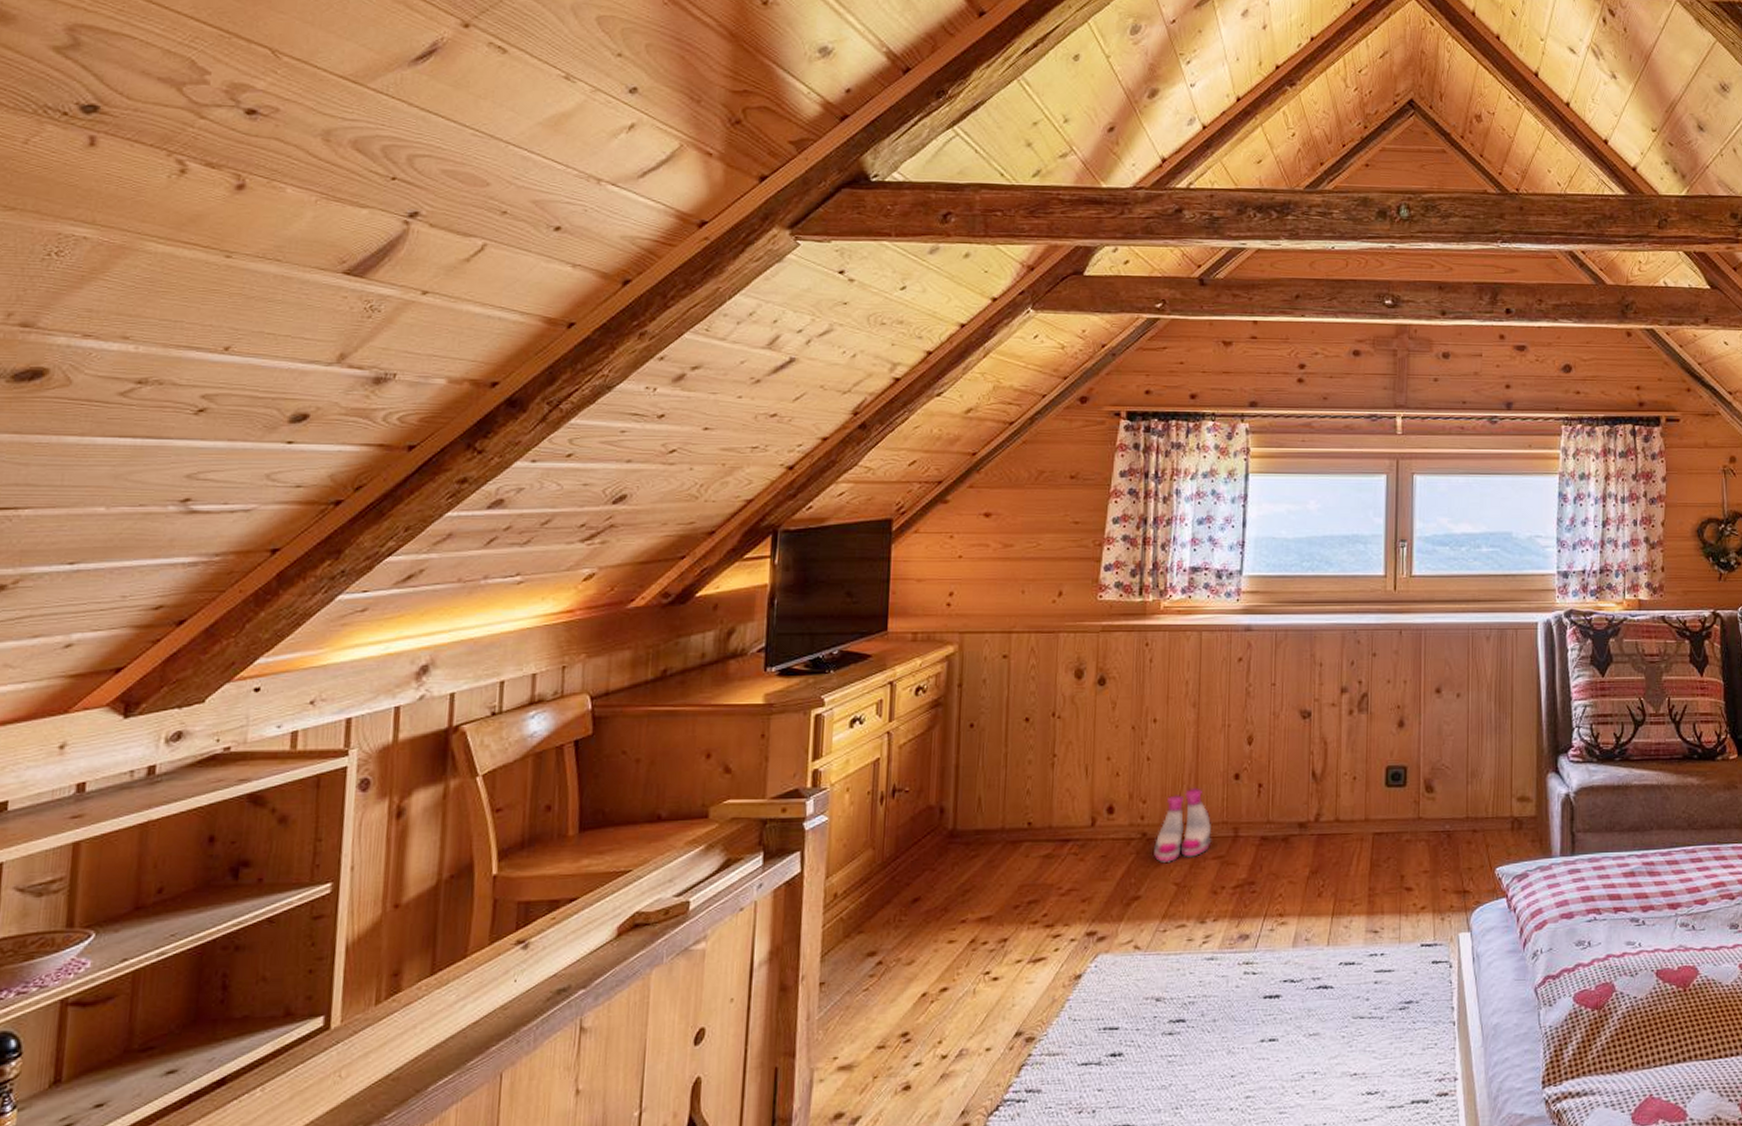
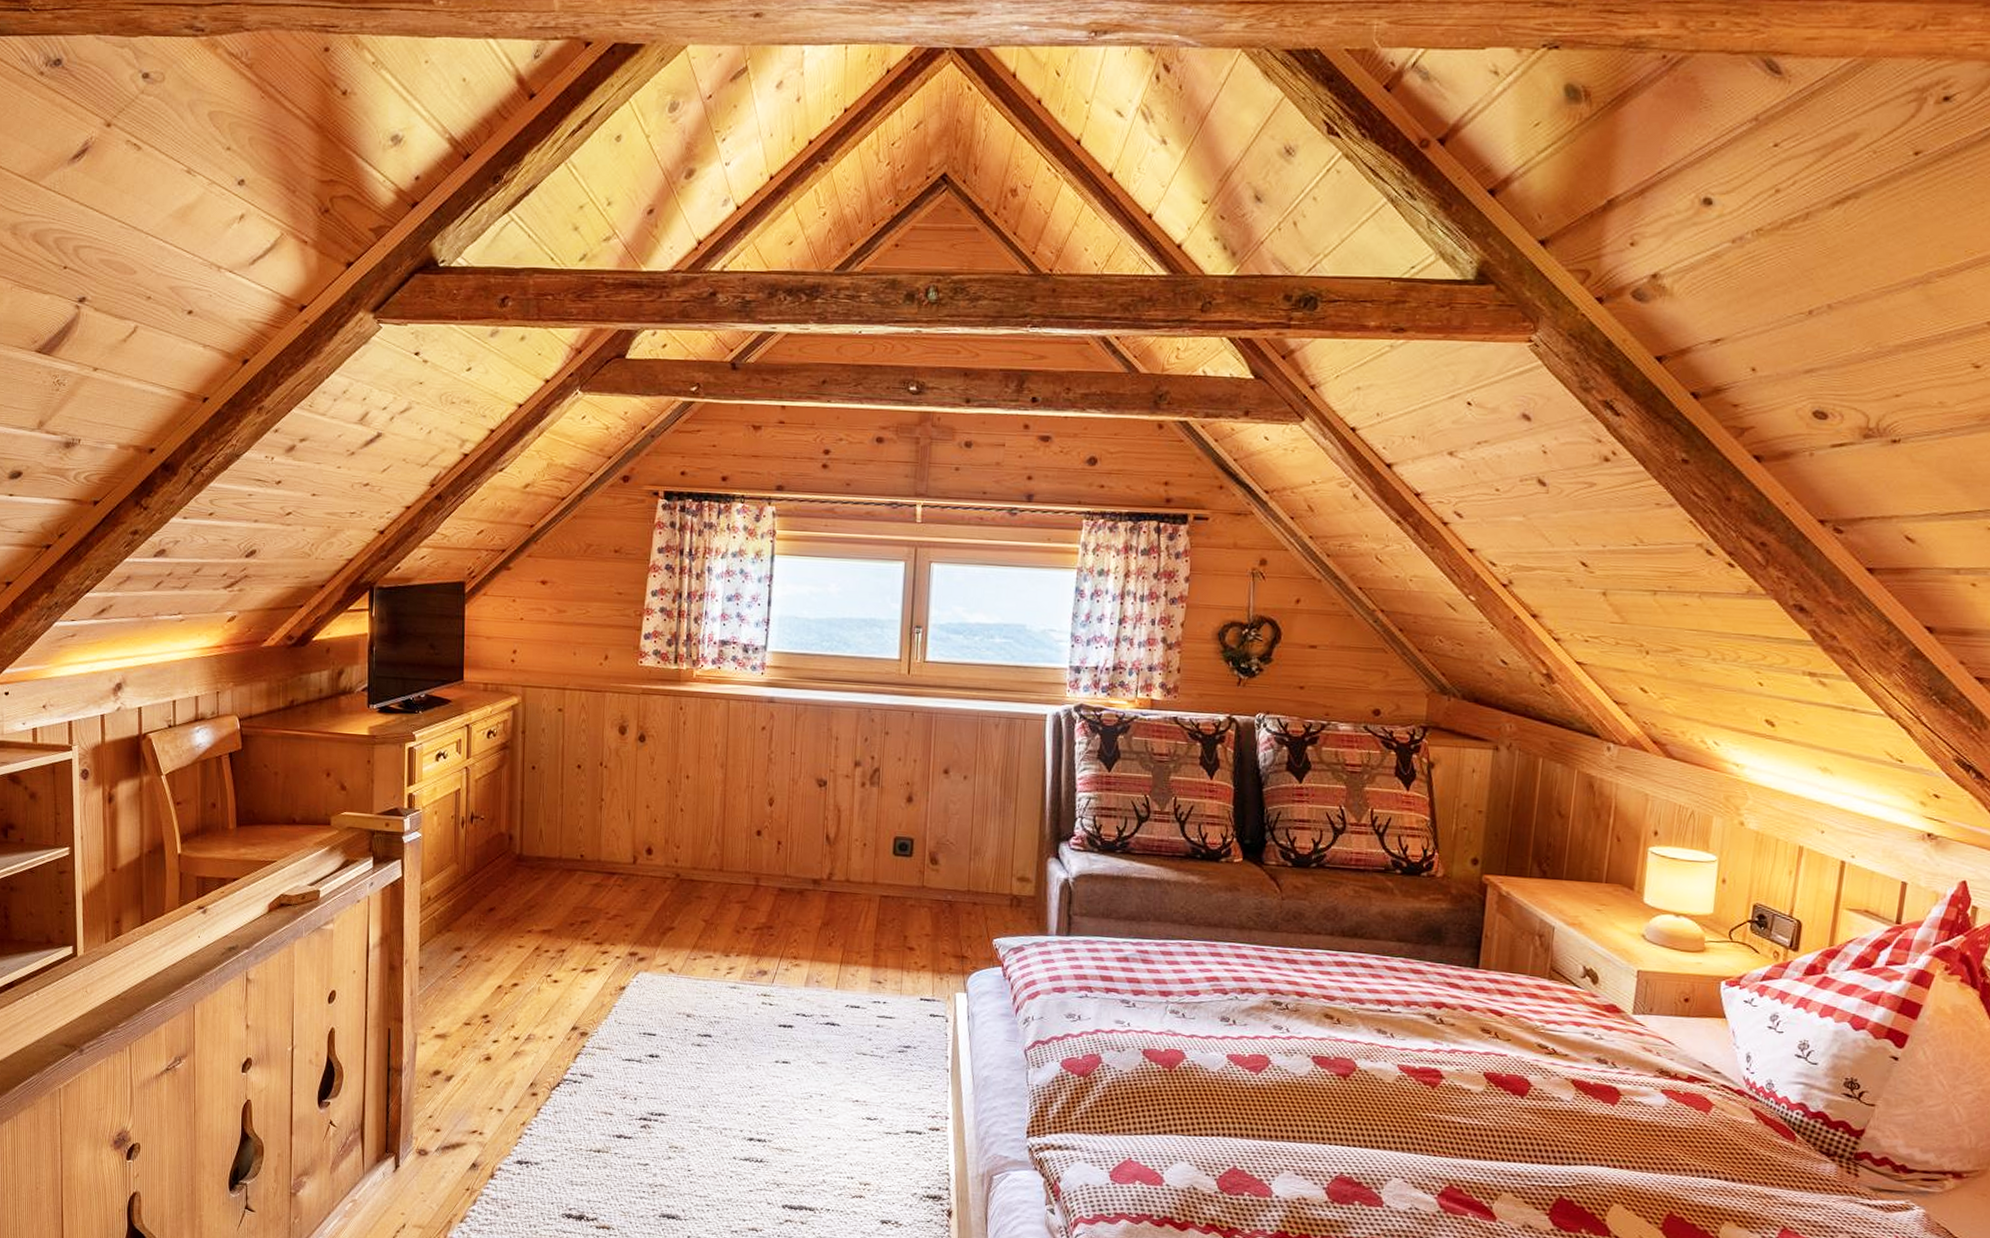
boots: present [1154,787,1212,862] -> none [686,839,736,902]

